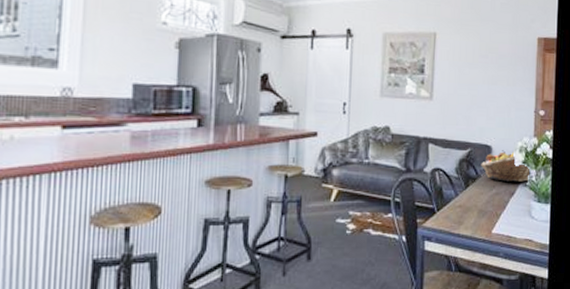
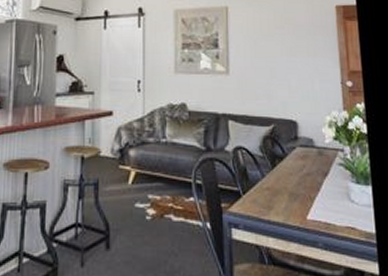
fruit basket: present [481,150,529,182] -> none [287,125,343,160]

